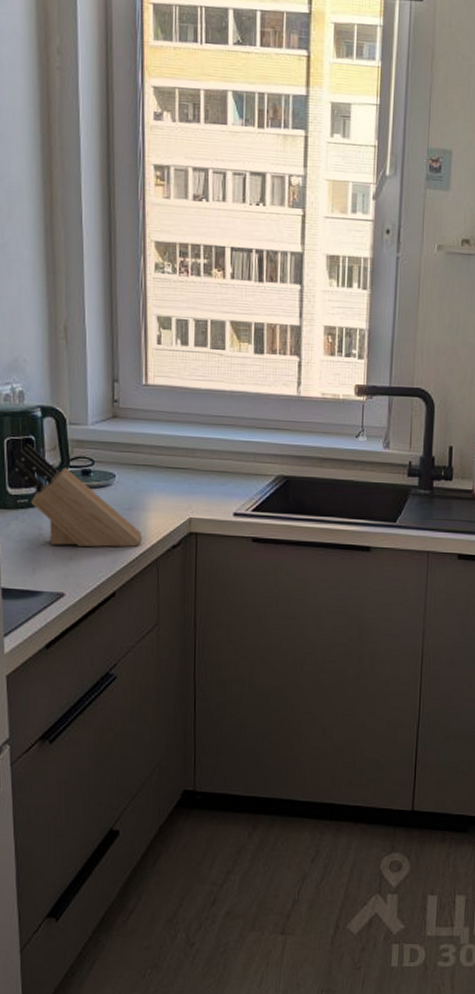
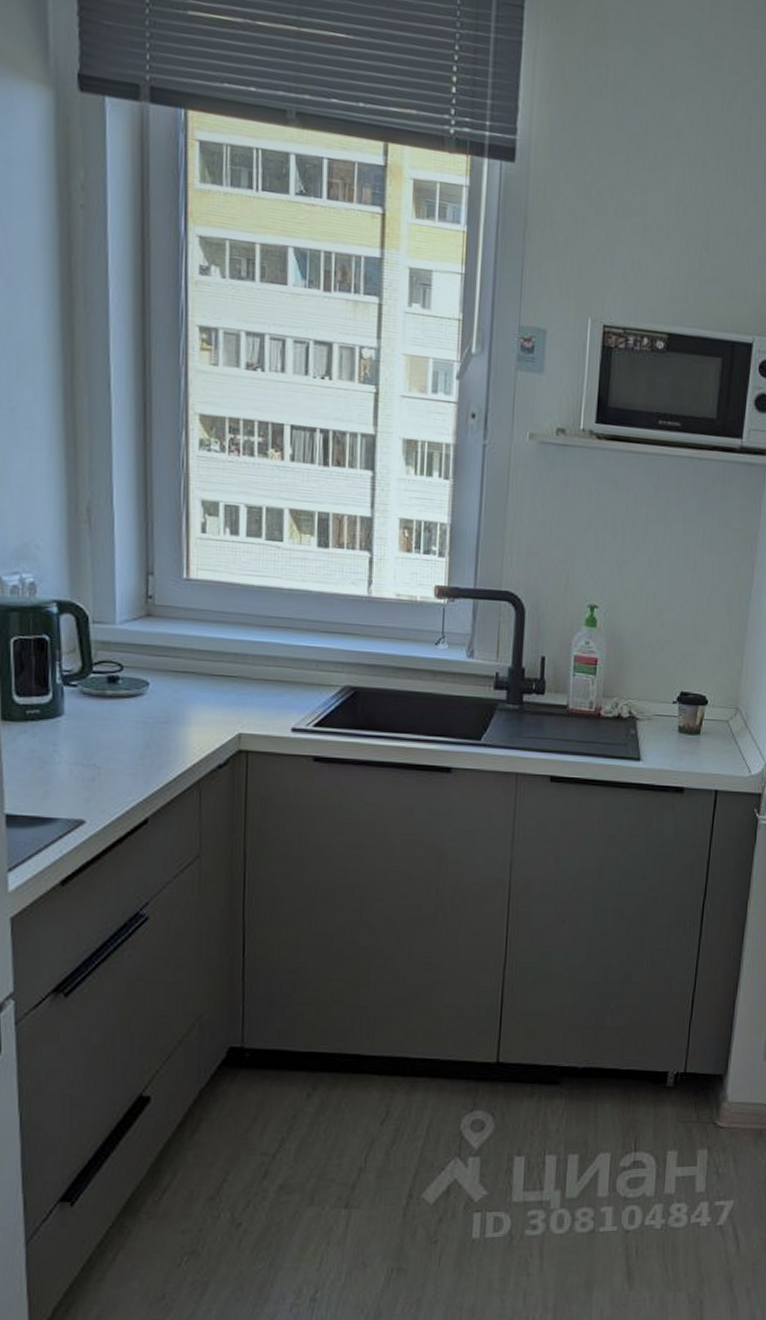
knife block: present [13,443,141,547] -> none [22,644,180,767]

